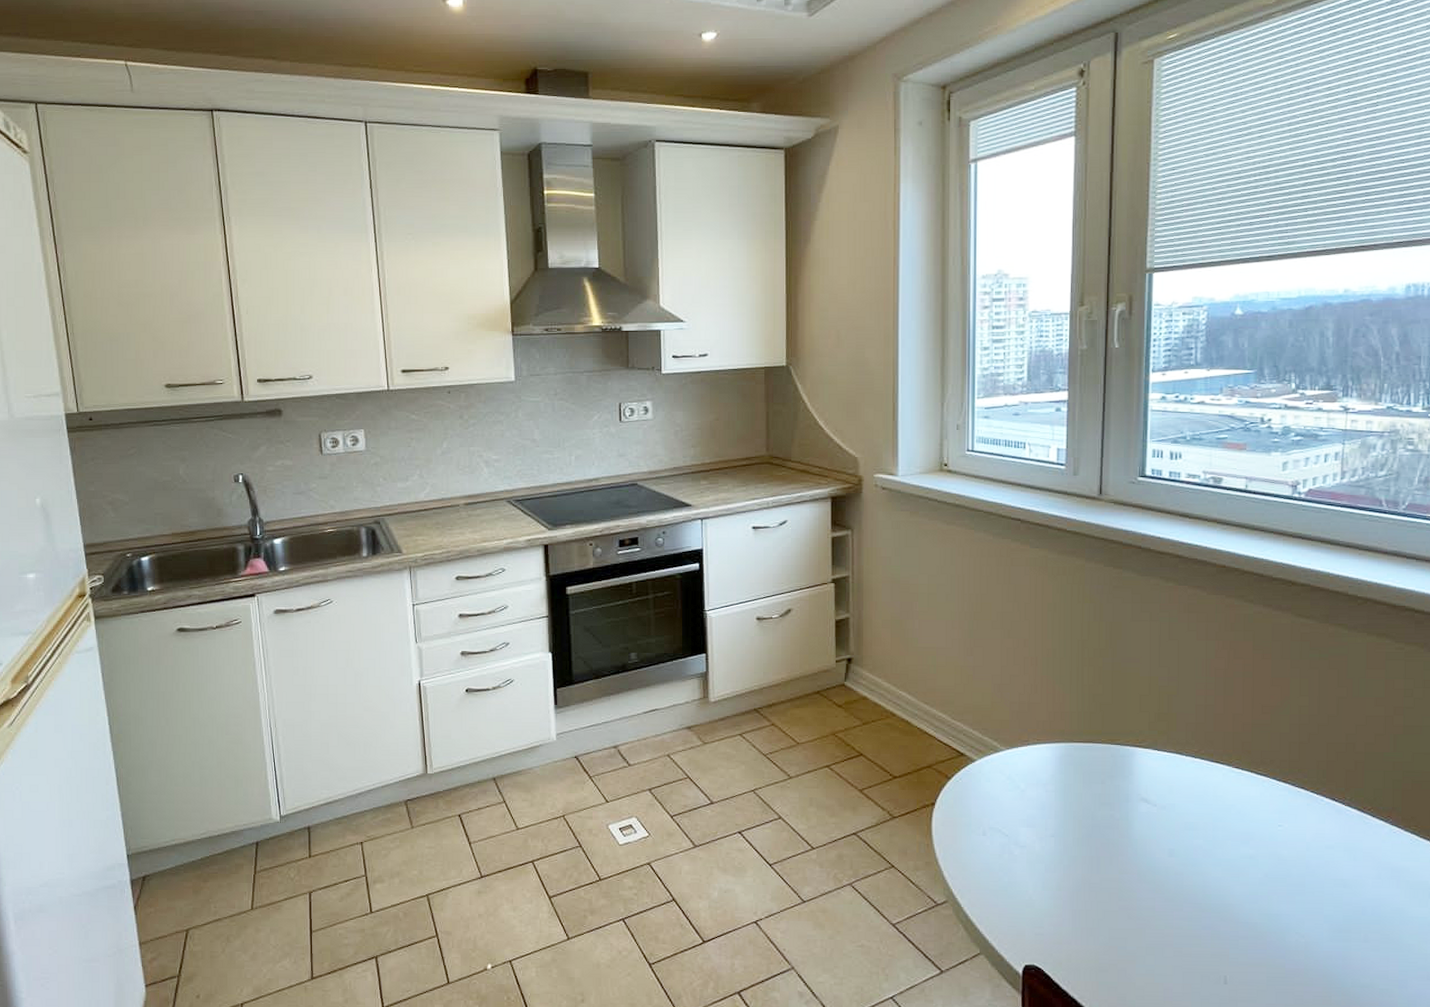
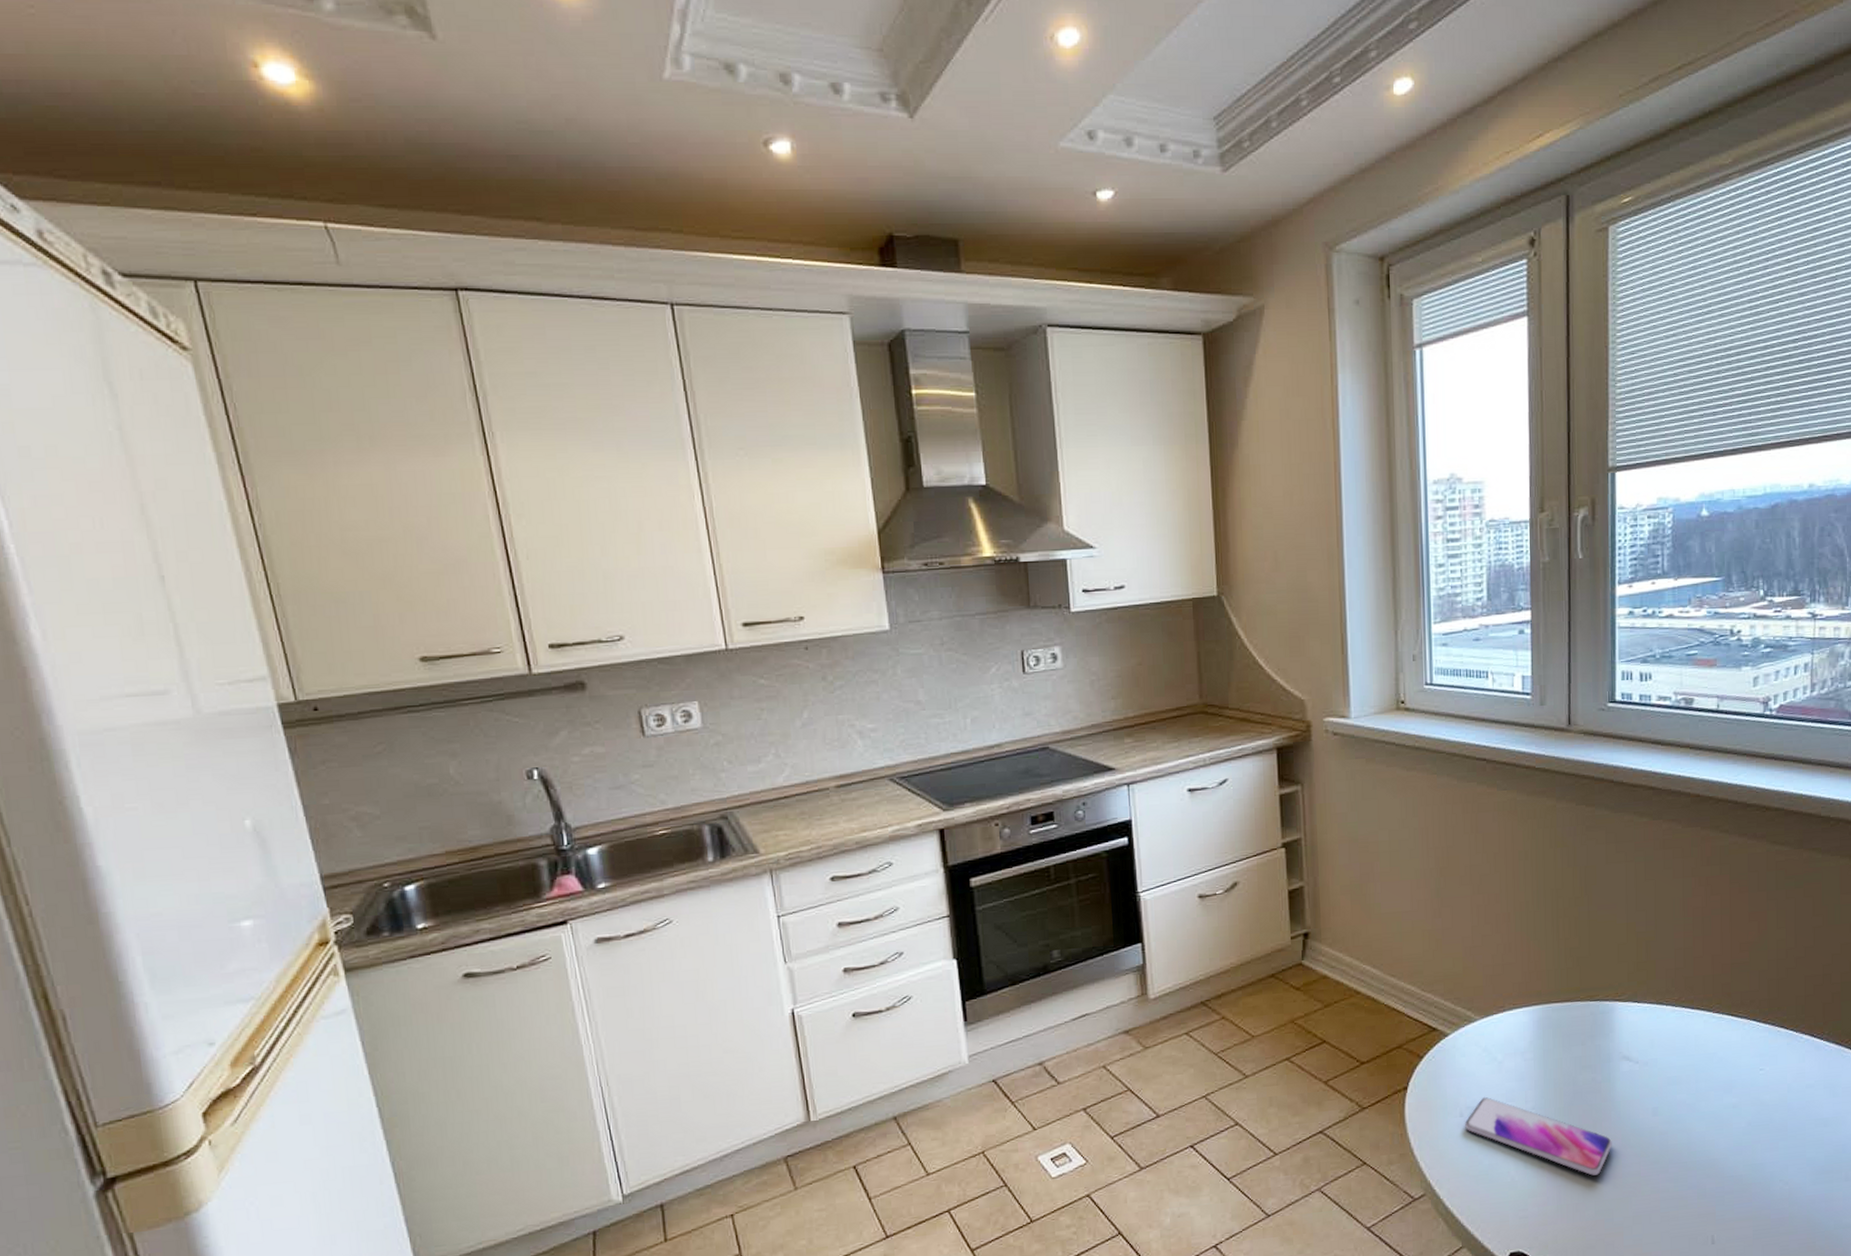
smartphone: none [986,820,1128,905] -> present [1464,1096,1612,1176]

